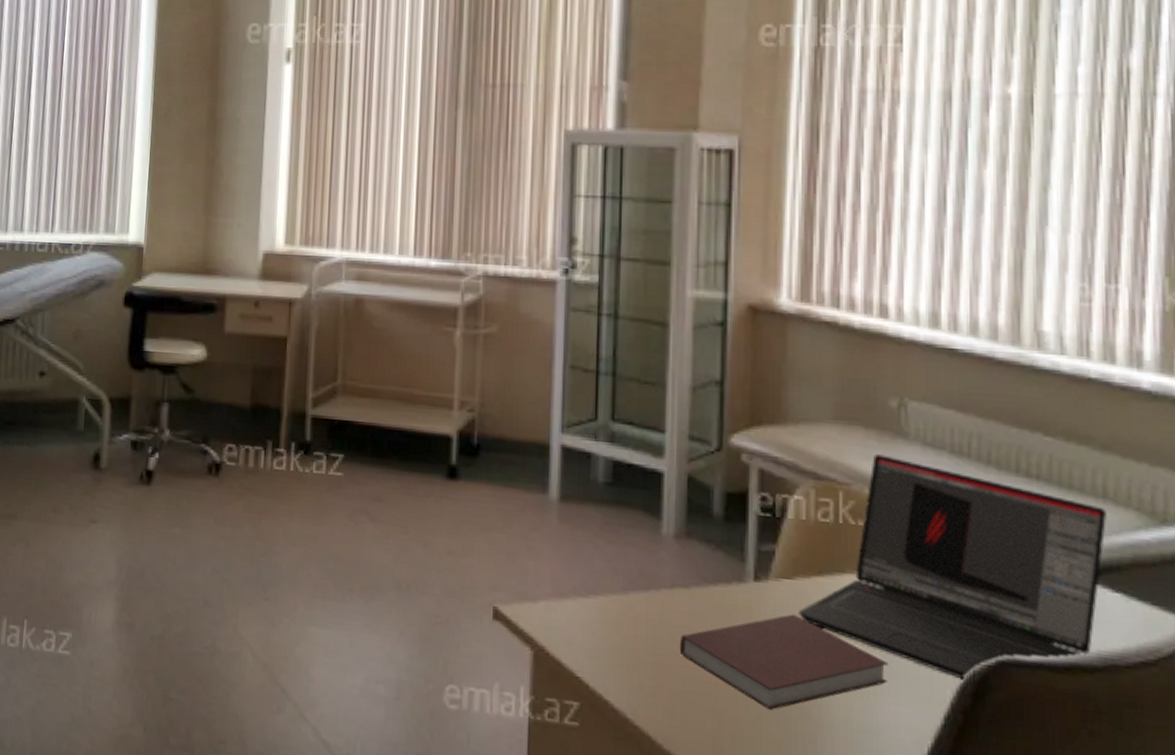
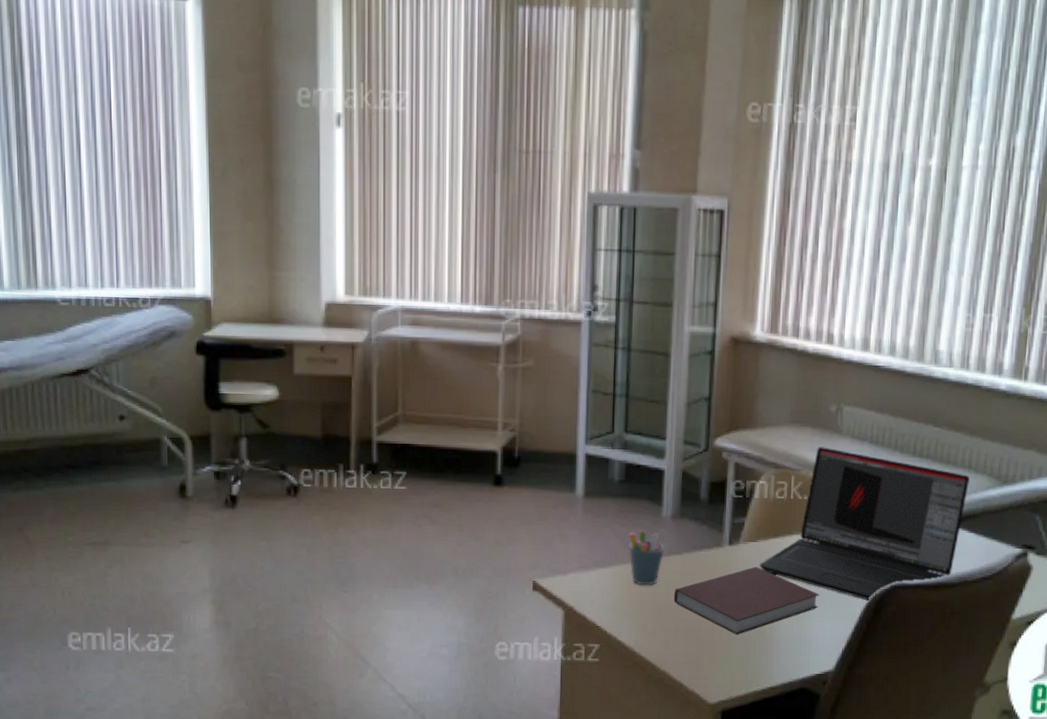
pen holder: none [617,549,666,628] -> present [628,529,665,586]

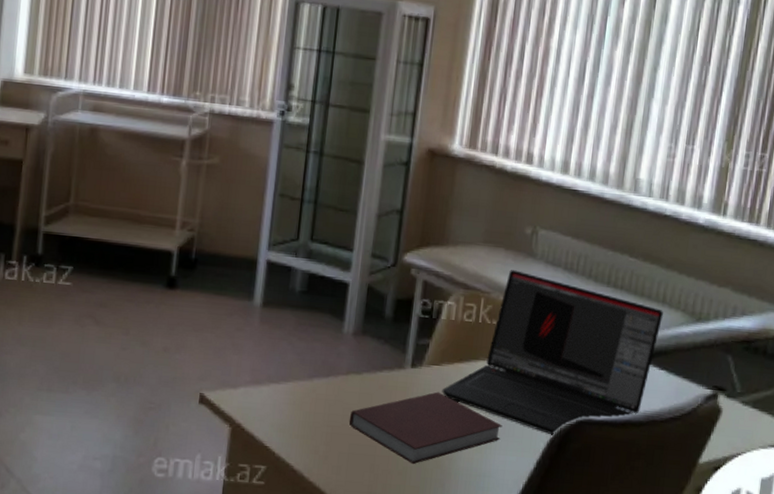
pen holder: present [628,529,665,586] -> none [305,345,344,406]

